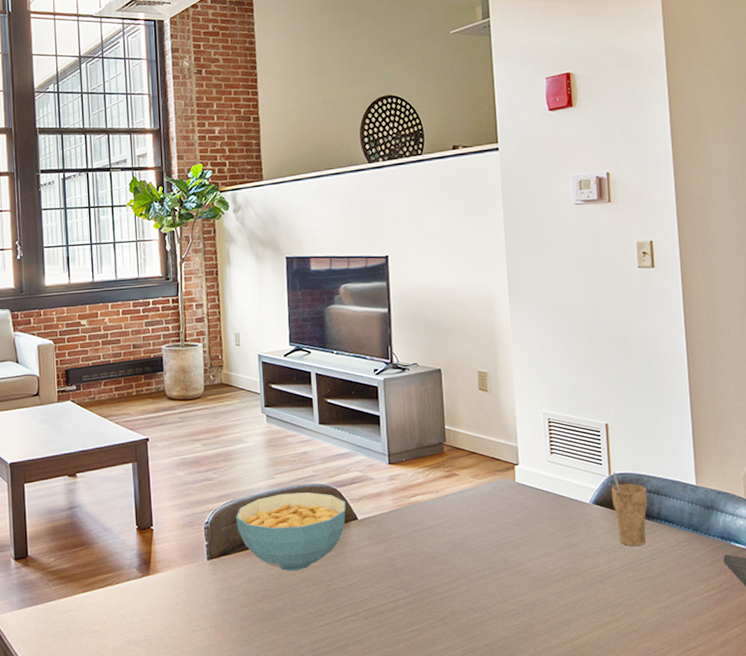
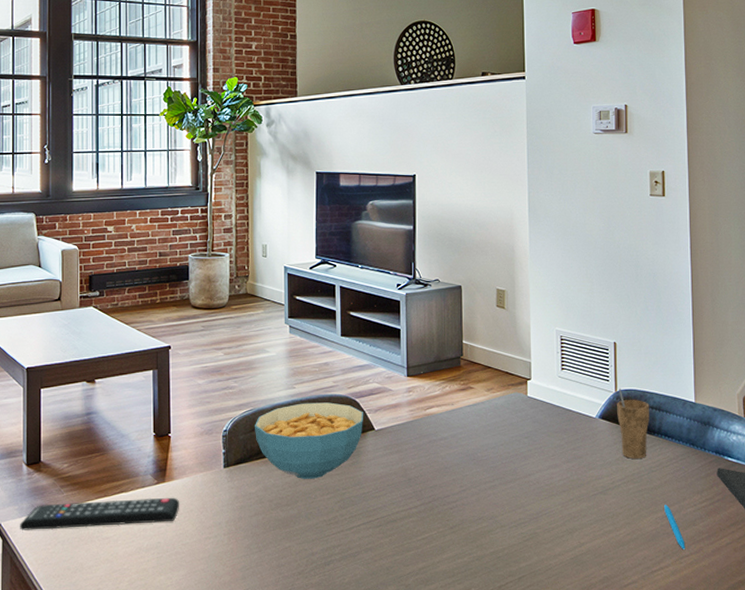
remote control: none [11,590,166,624] -> present [20,497,180,530]
pen: none [667,593,693,642] -> present [664,504,686,551]

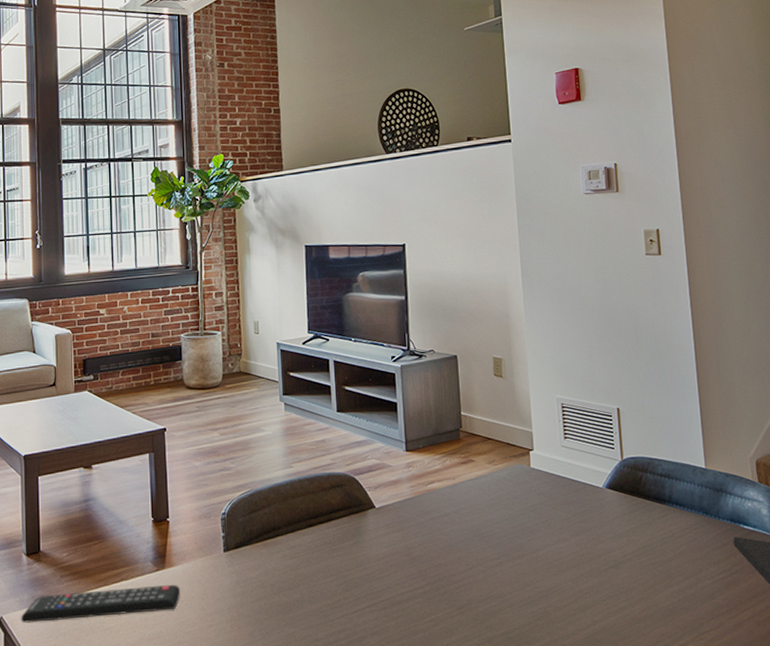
cereal bowl: present [255,402,364,479] -> none [253,481,364,562]
cup: present [617,389,650,459] -> none [624,457,659,530]
pen: present [664,504,686,551] -> none [680,577,705,626]

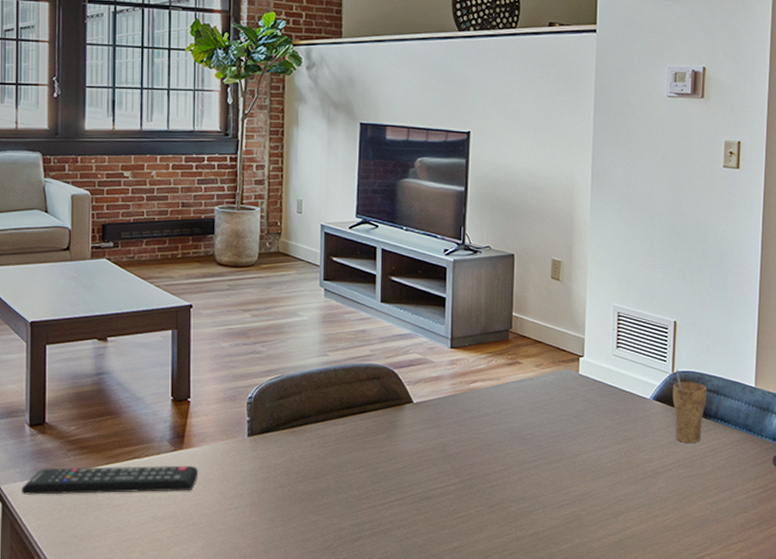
cup: none [624,457,659,530] -> present [672,370,707,443]

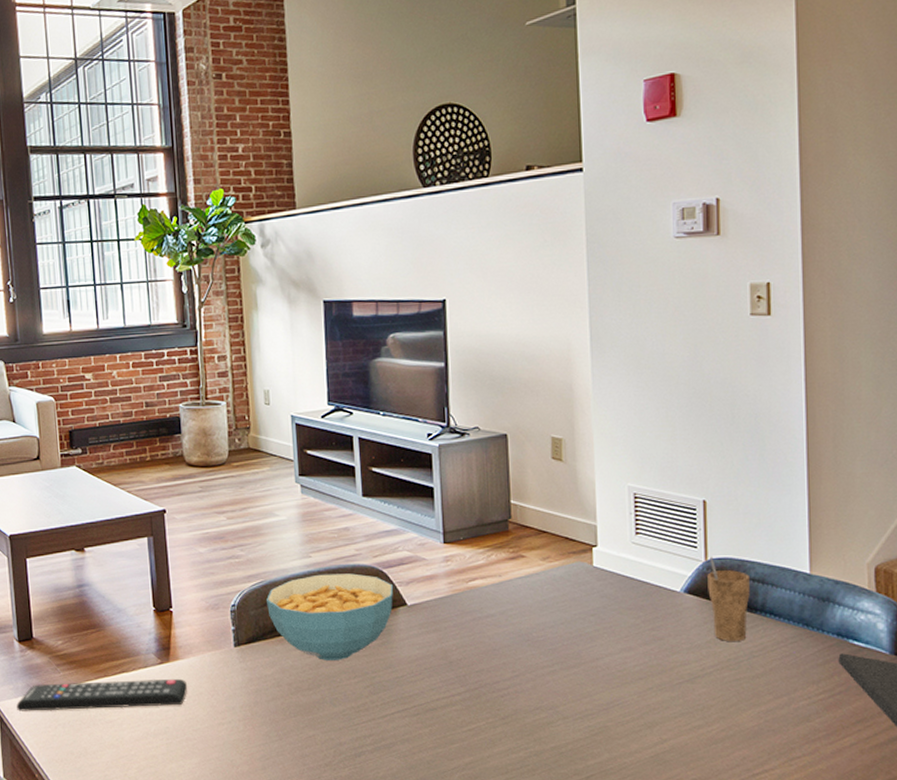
cereal bowl: none [283,371,403,451] -> present [267,573,394,660]

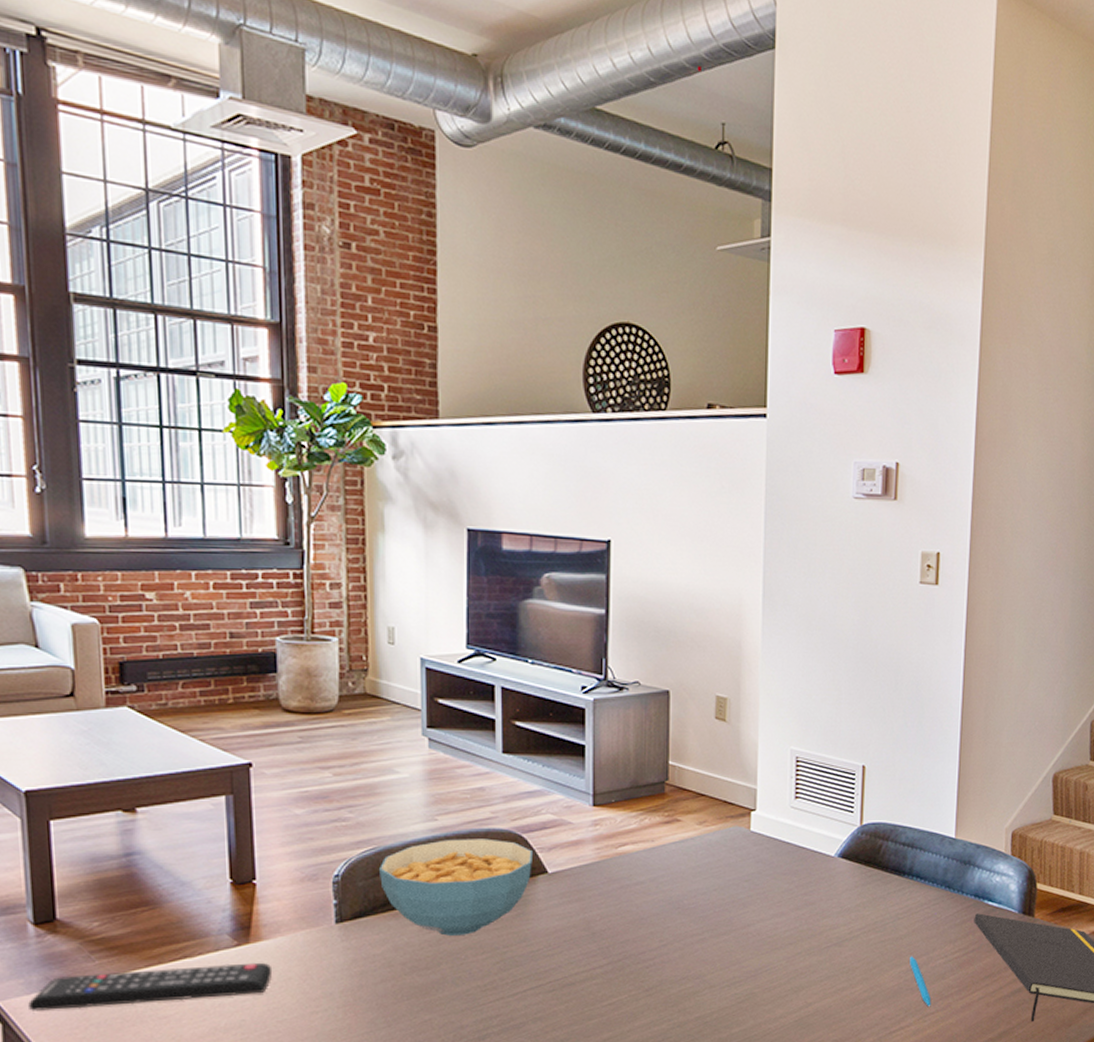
cup: present [707,557,750,641] -> none [861,822,900,904]
pen: none [769,696,797,751] -> present [910,956,931,1007]

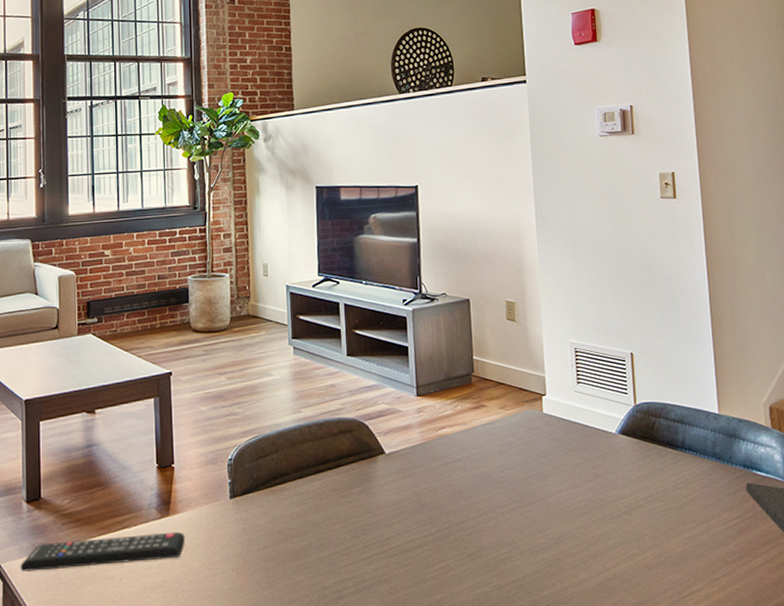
cereal bowl: present [380,838,534,936] -> none [261,426,374,508]
pen: present [910,956,931,1007] -> none [692,523,717,573]

